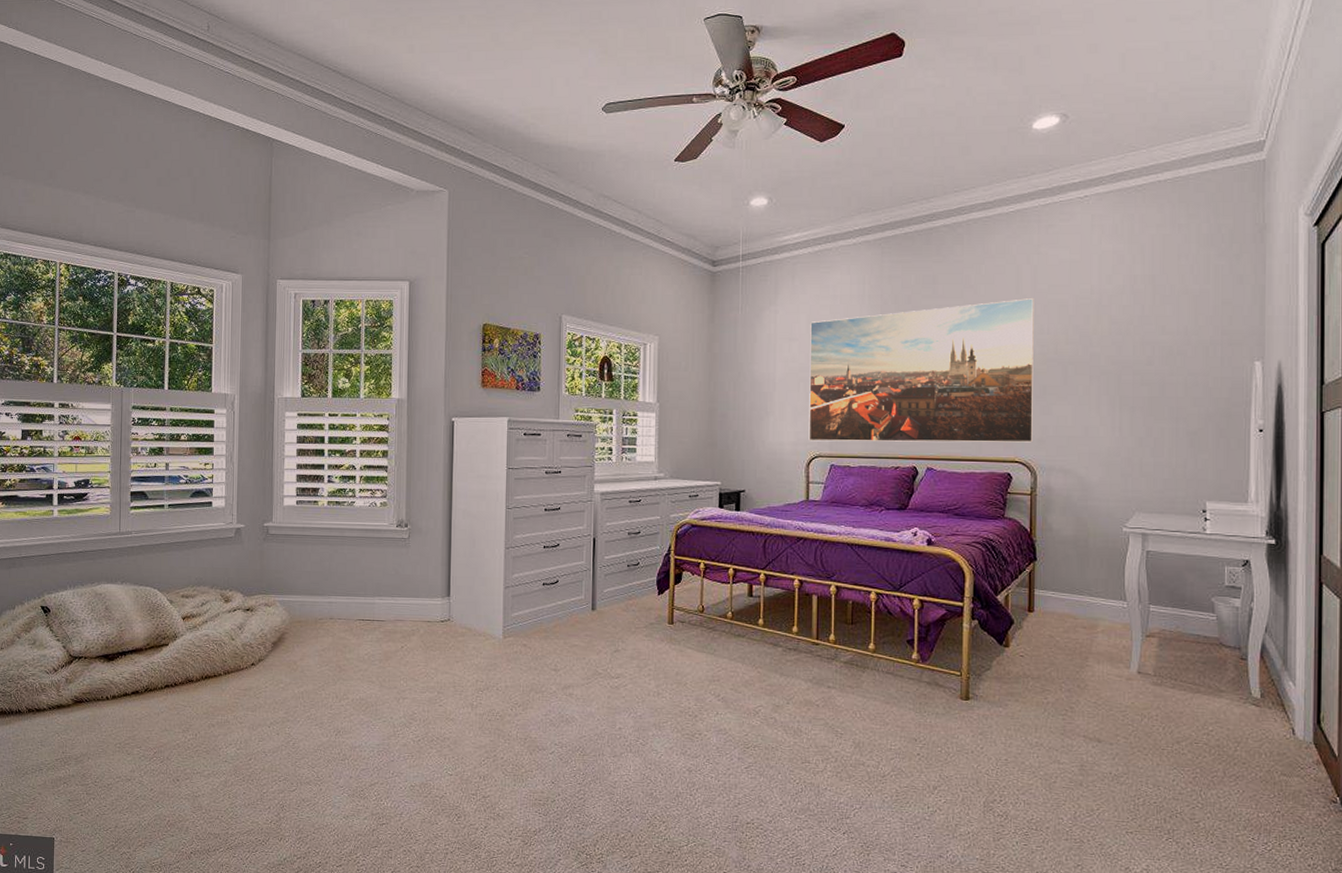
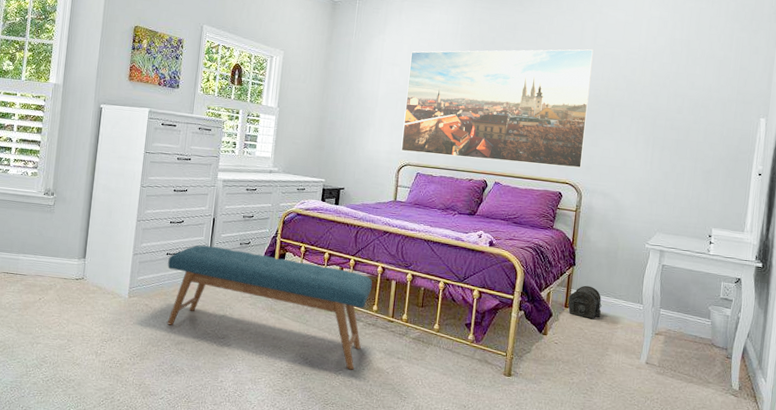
bench: none [545,571,790,705] -> present [167,245,373,370]
treasure chest: none [1030,583,1074,623] -> present [567,285,602,319]

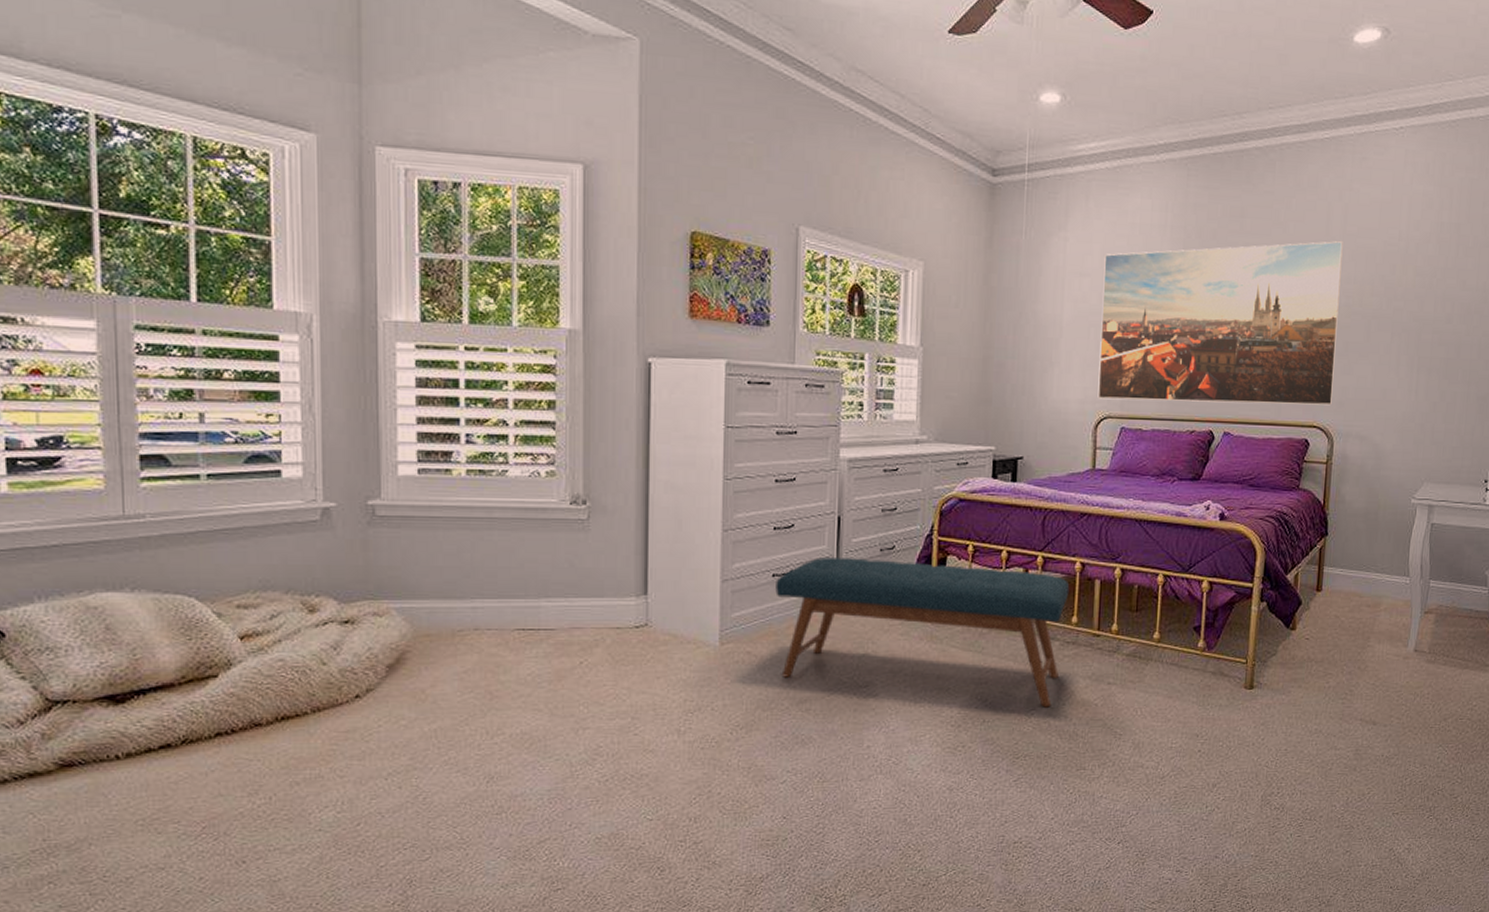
treasure chest: present [567,285,602,319] -> none [1319,560,1361,602]

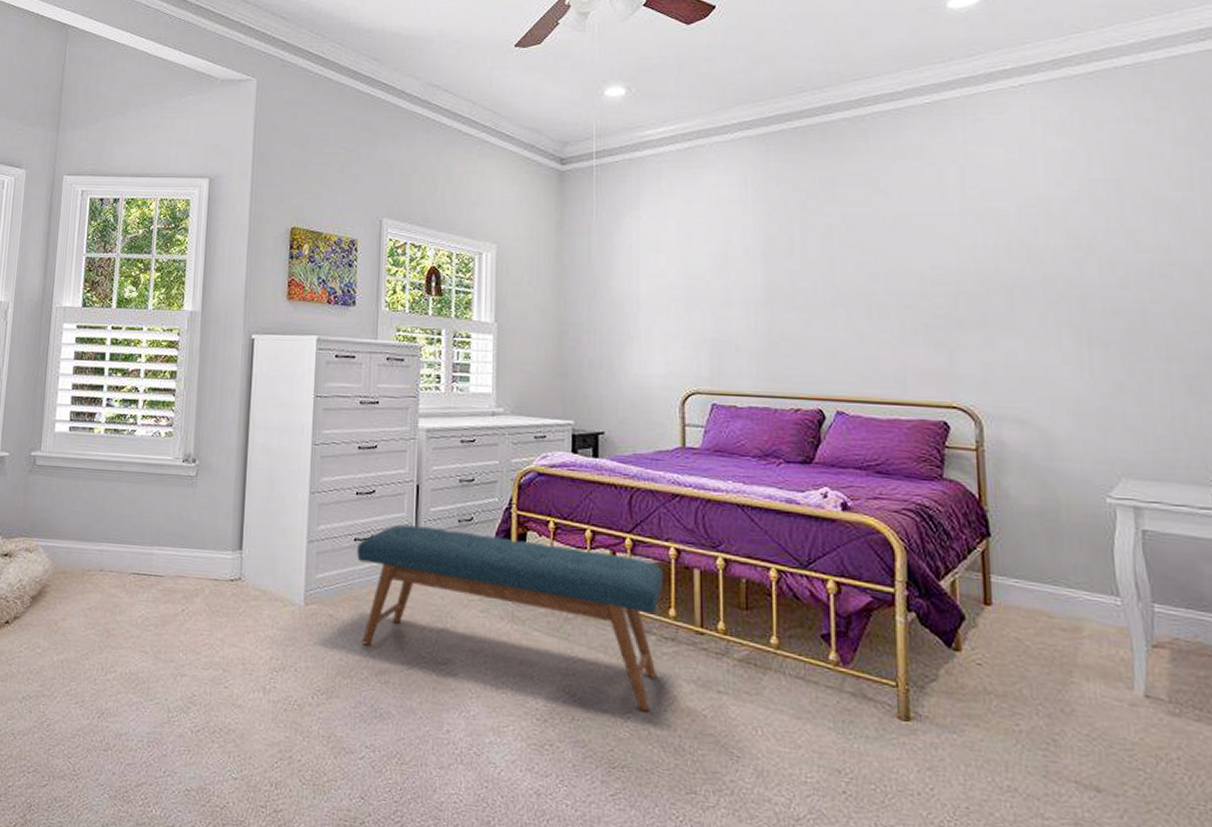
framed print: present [1097,241,1343,406] -> none [681,206,974,384]

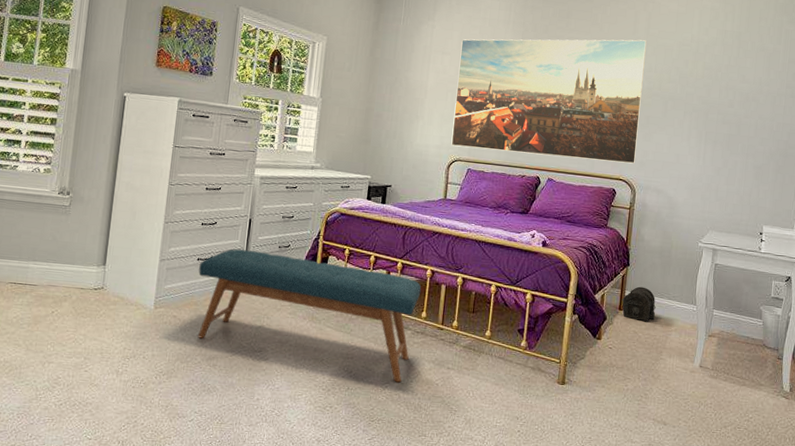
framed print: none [681,206,974,384] -> present [451,39,647,164]
treasure chest: none [986,568,1049,622] -> present [621,286,656,321]

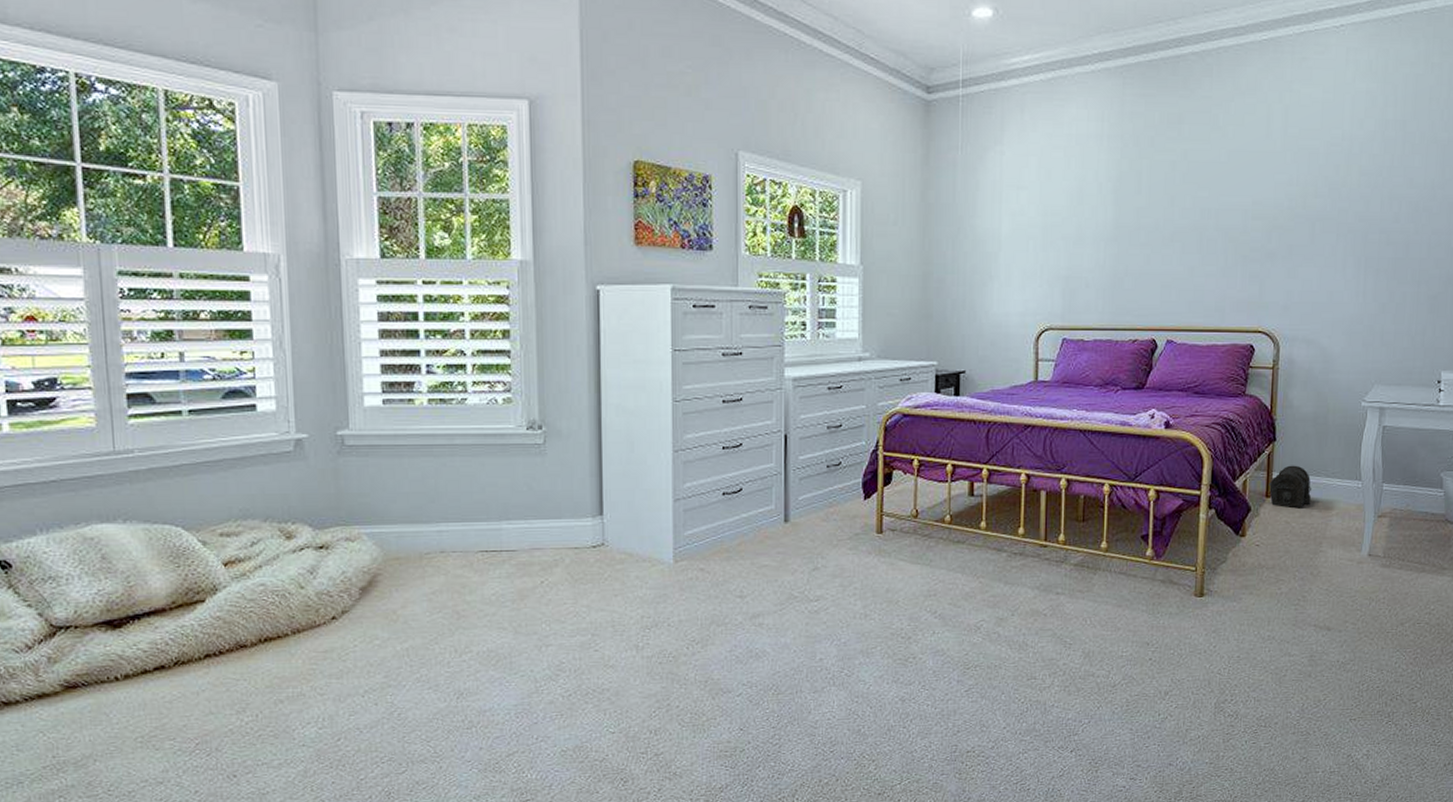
bench: present [197,249,422,383] -> none [726,475,1015,618]
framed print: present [451,39,647,164] -> none [1038,144,1284,311]

